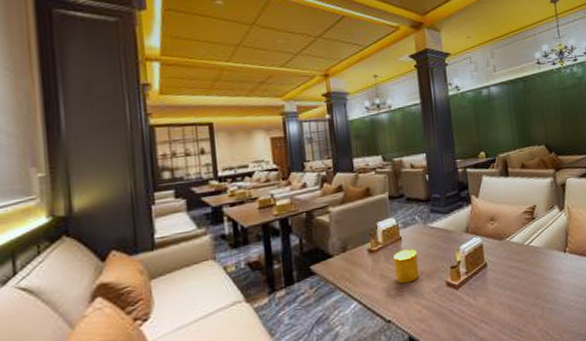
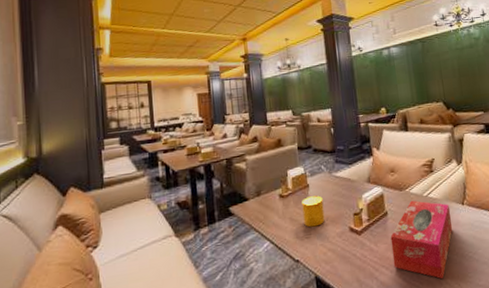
tissue box: none [490,249,555,331] -> present [390,200,453,279]

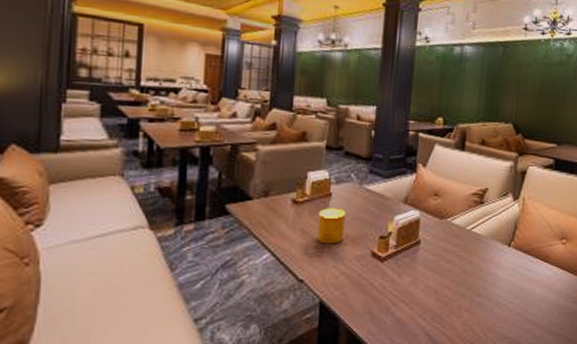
tissue box: present [390,200,453,279] -> none [415,232,493,325]

